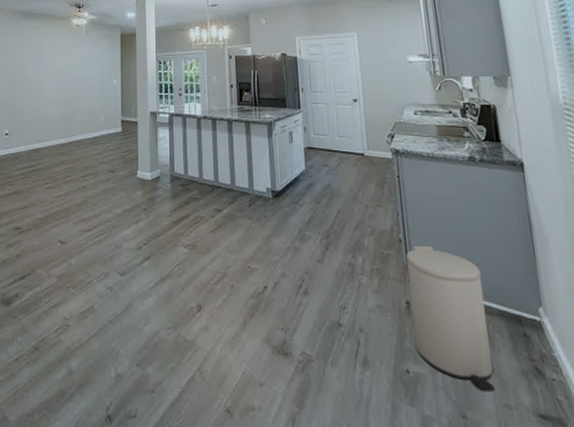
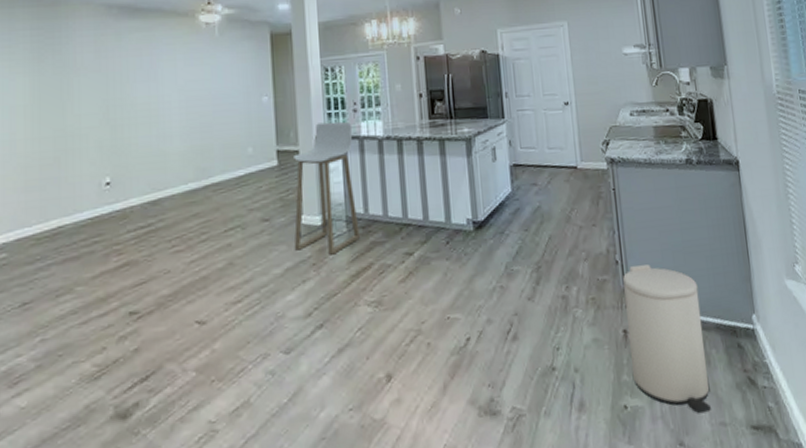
bar stool: none [131,102,180,204] -> present [294,121,360,255]

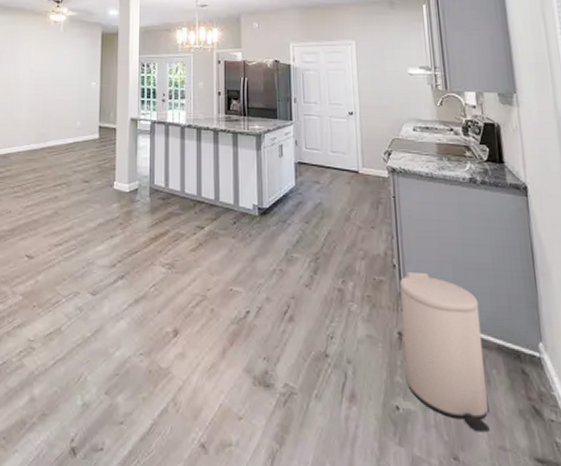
bar stool: present [294,121,360,255] -> none [106,108,161,218]

